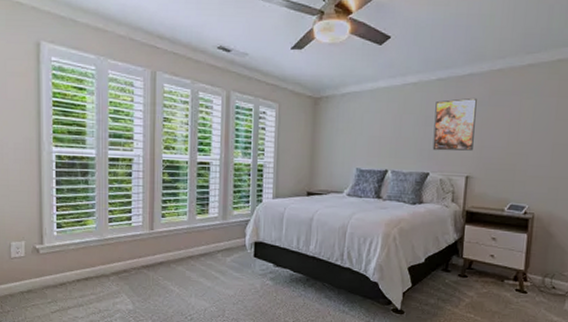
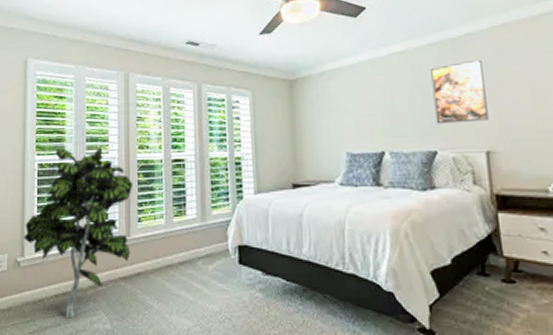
indoor plant: none [42,141,158,300] -> present [24,147,134,319]

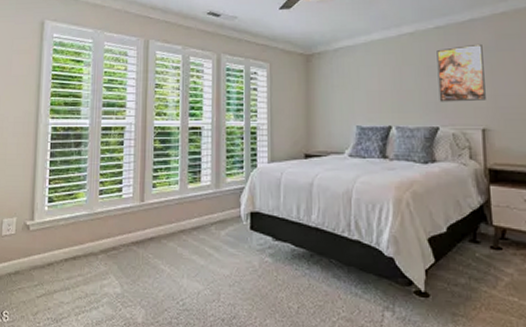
indoor plant: present [24,147,134,319] -> none [34,112,150,282]

